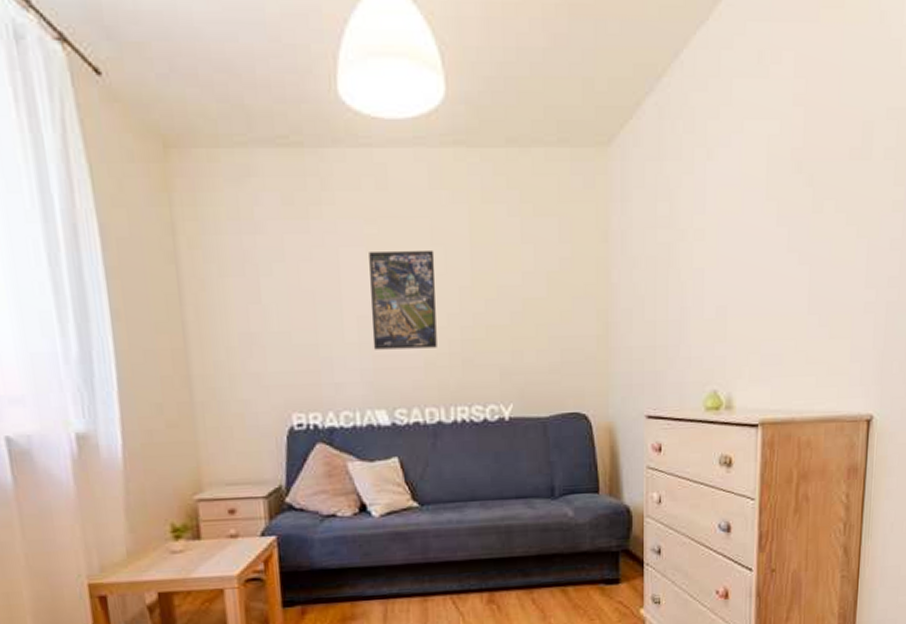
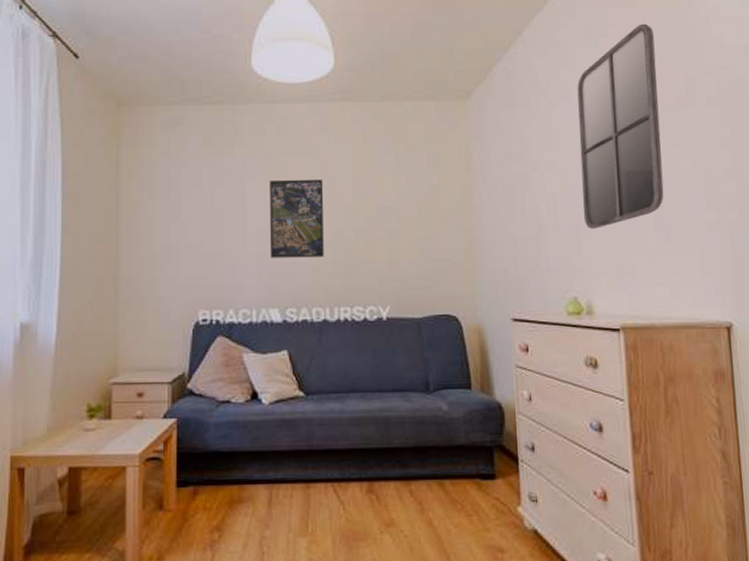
home mirror: none [732,46,835,311] -> present [577,23,664,229]

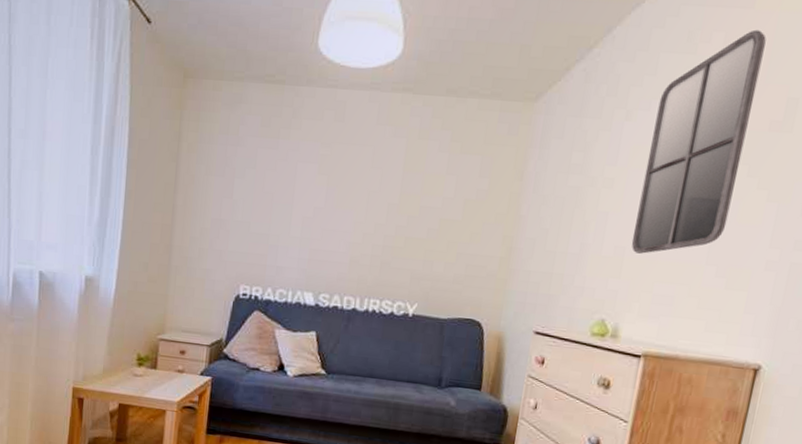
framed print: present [269,179,324,258] -> none [311,168,373,250]

